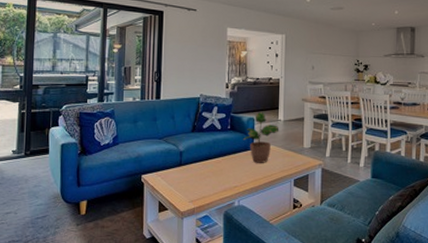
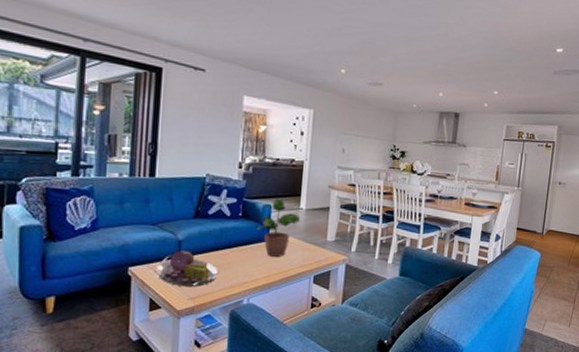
serving tray: none [163,160,213,191] -> present [156,250,218,287]

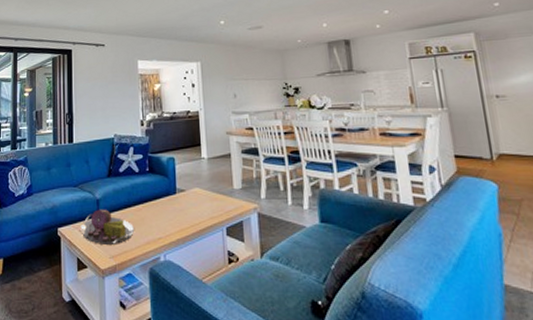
potted plant: present [256,198,301,257] -> none [164,150,204,209]

